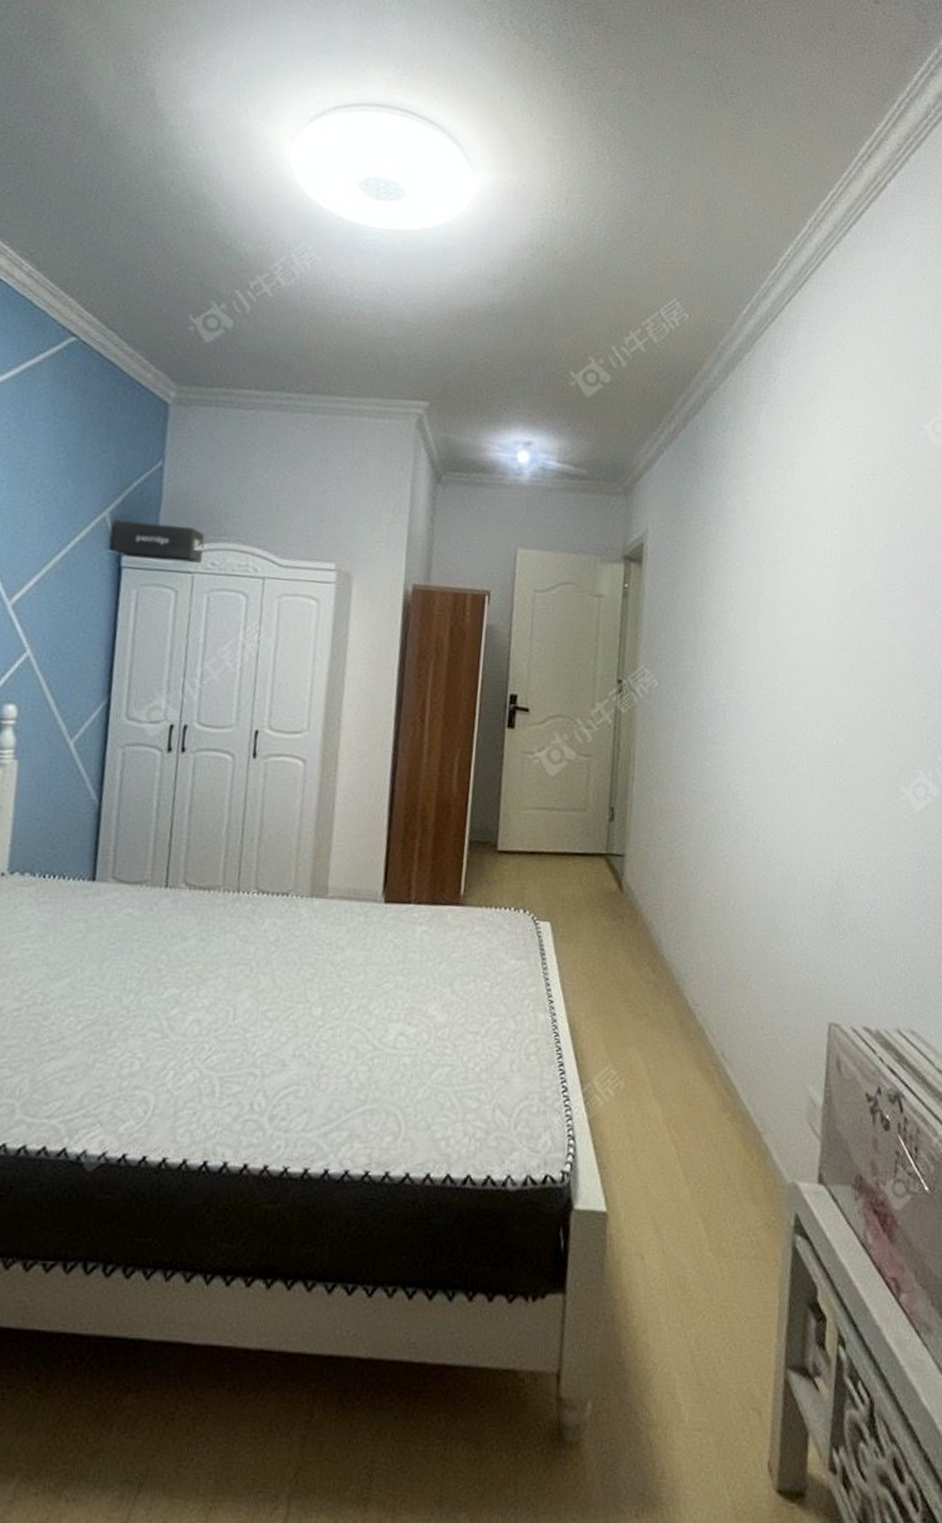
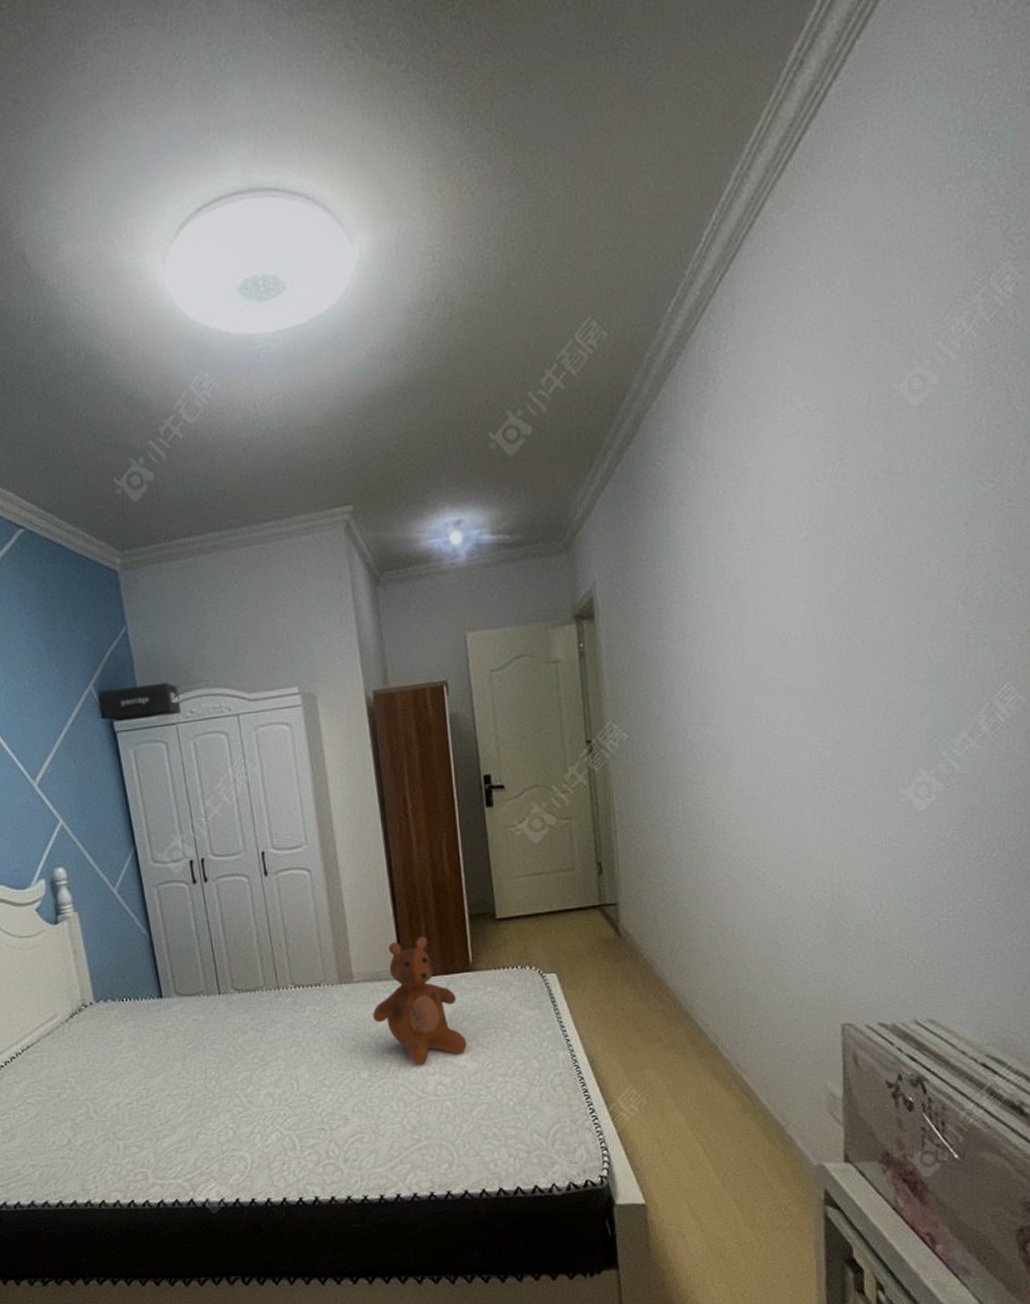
teddy bear: none [340,857,441,1007] -> present [372,936,467,1064]

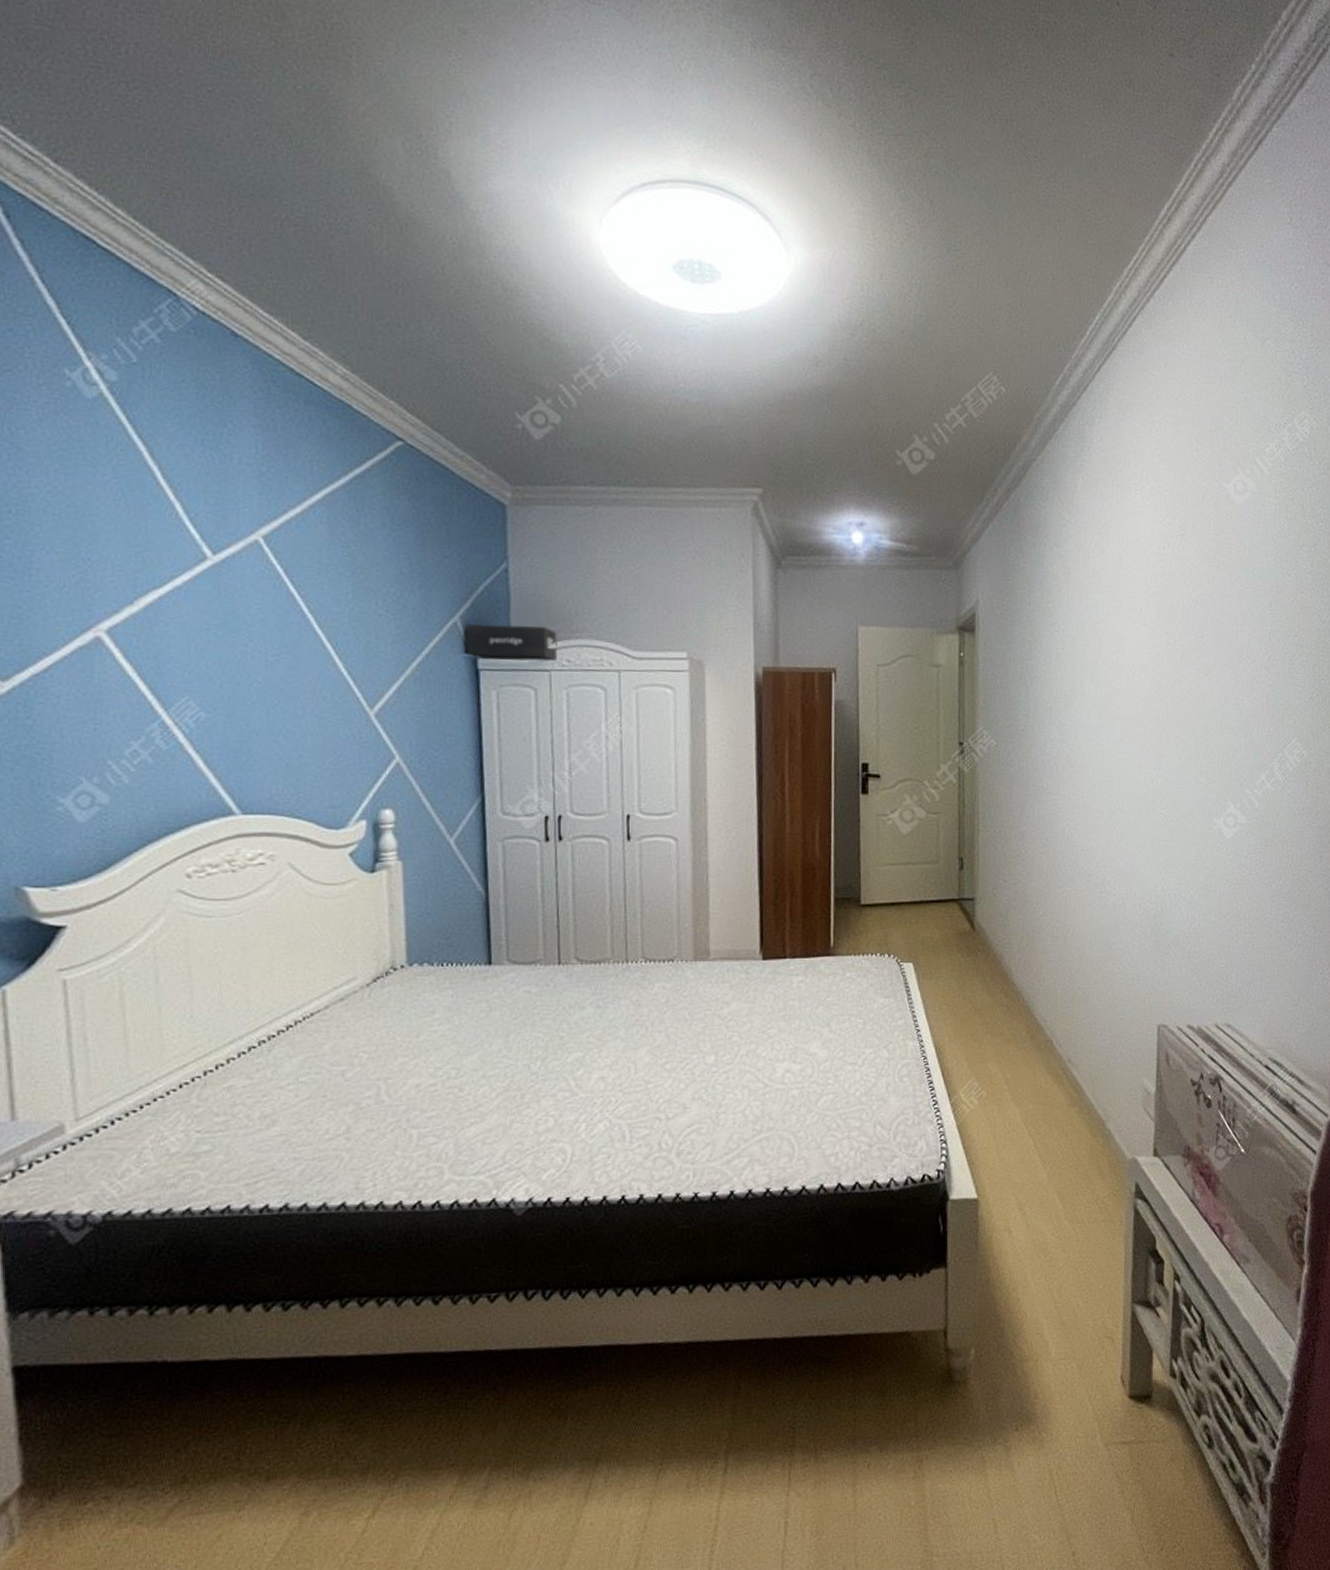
teddy bear: present [372,936,467,1064] -> none [726,917,820,1050]

